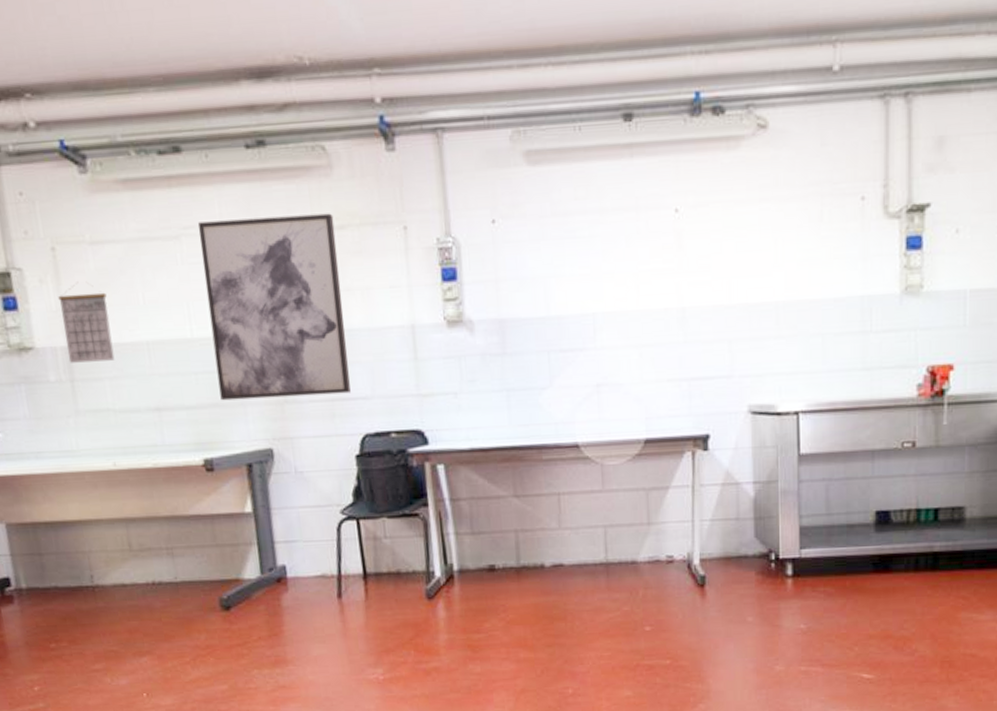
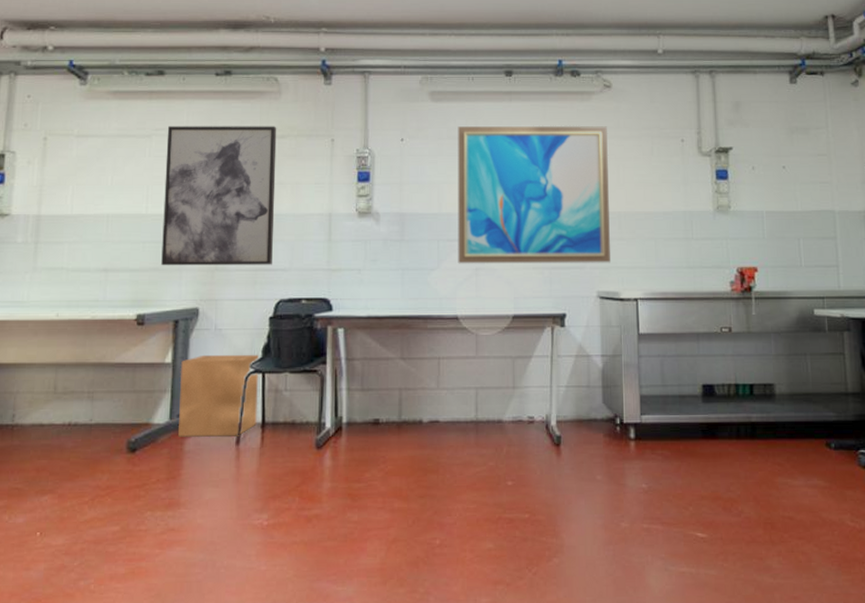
calendar: present [58,282,115,363] -> none [37,165,81,228]
cardboard box: none [263,498,358,592] -> present [178,354,259,437]
wall art: none [563,184,765,380] -> present [457,125,610,264]

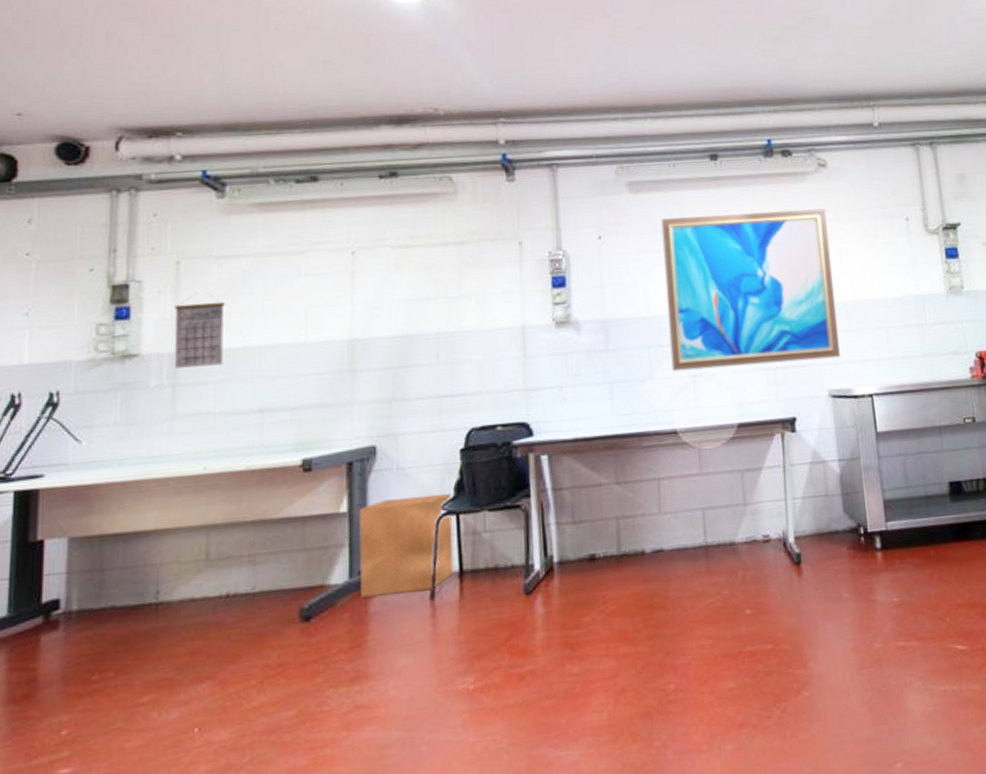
calendar: none [37,165,81,228] -> present [174,292,225,368]
wall art: present [161,126,277,266] -> none [325,231,460,401]

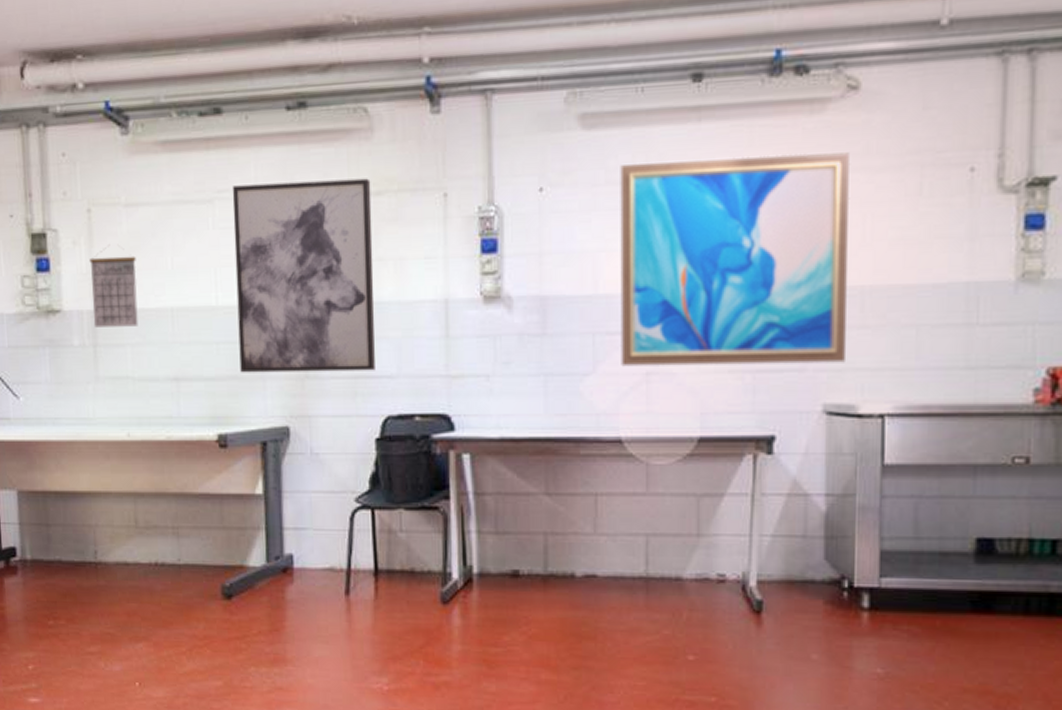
wall art: none [325,231,460,401] -> present [232,178,375,373]
cardboard box: present [358,493,454,598] -> none [274,485,369,585]

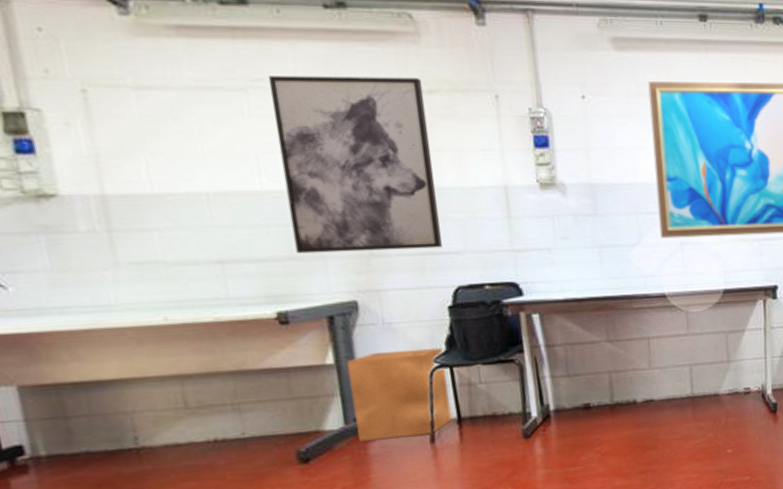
calendar: present [89,244,138,327] -> none [91,127,166,212]
cardboard box: none [274,485,369,585] -> present [347,347,452,442]

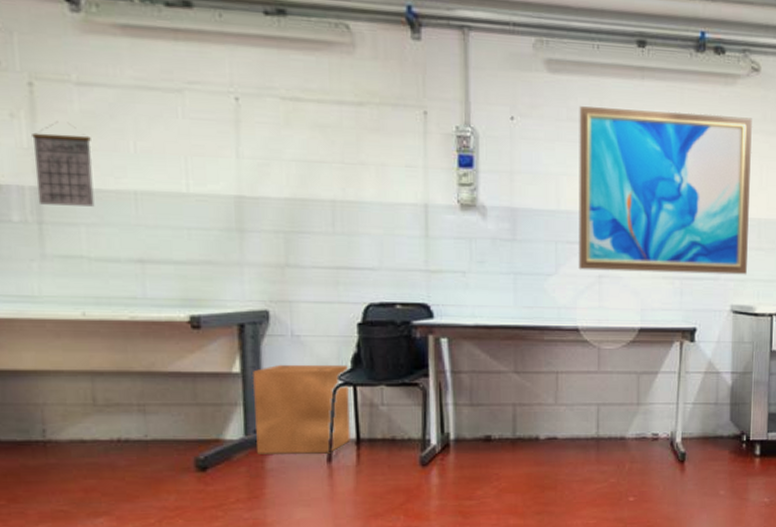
calendar: none [91,127,166,212] -> present [32,121,95,207]
wall art: present [268,76,442,254] -> none [204,79,357,263]

